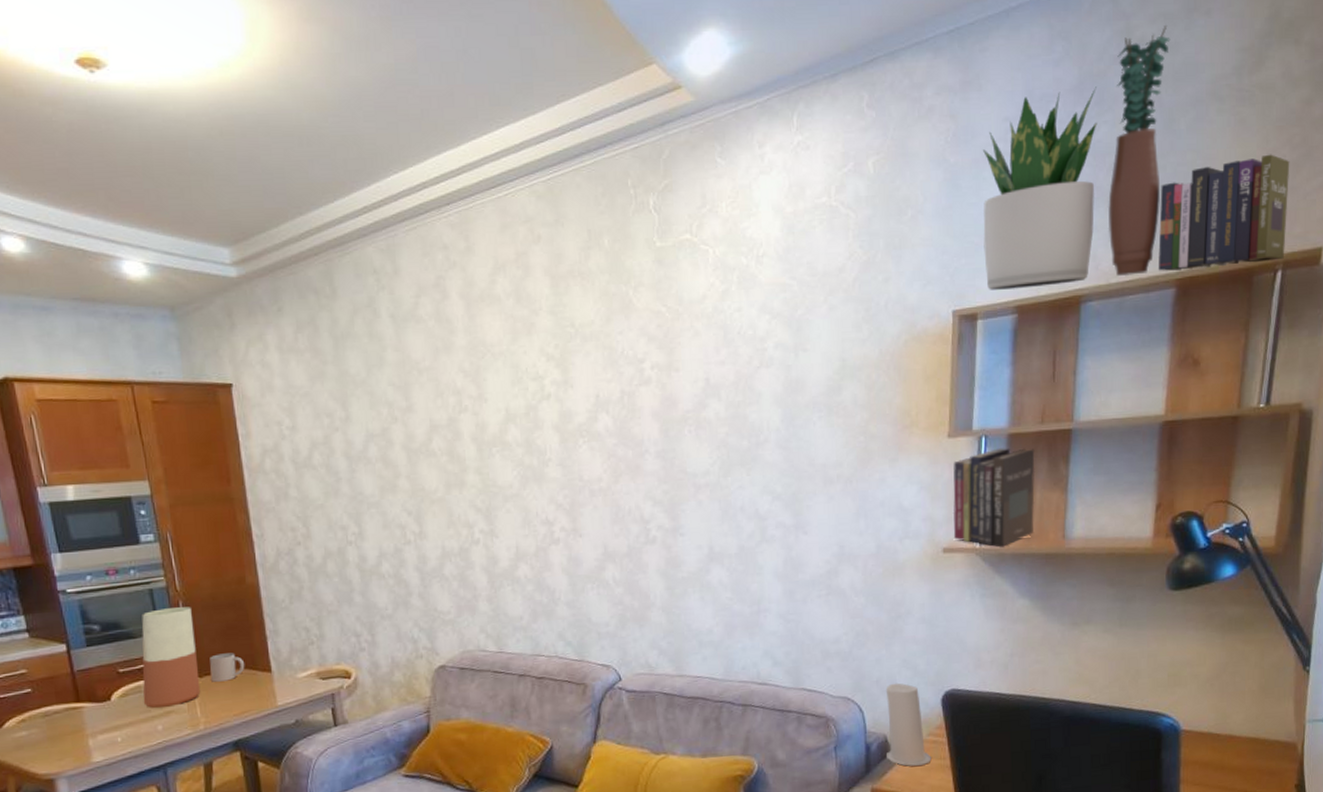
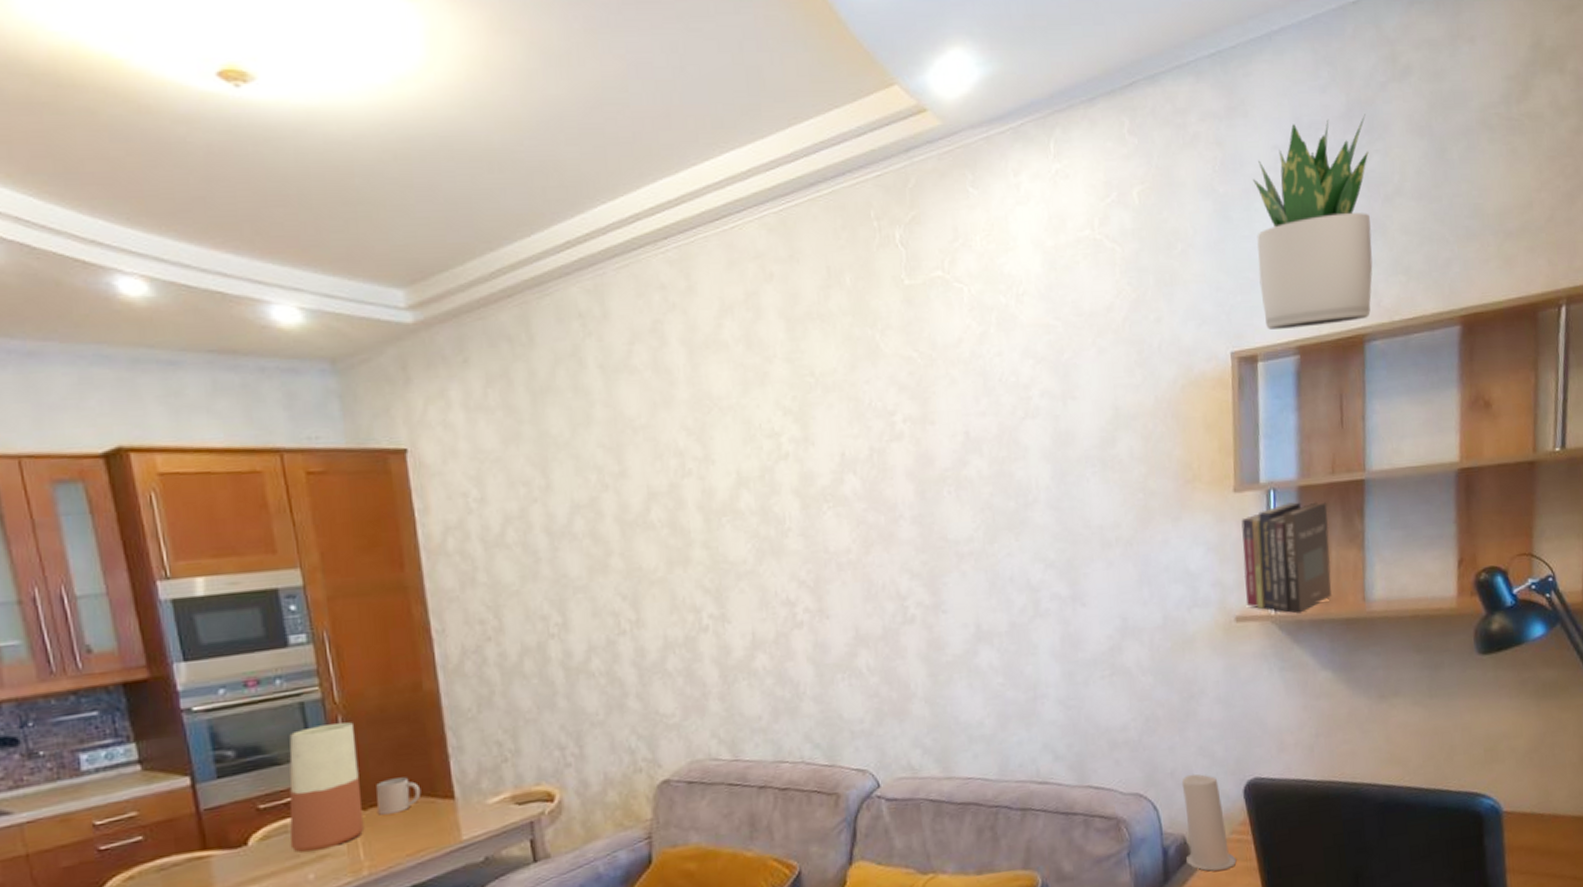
vase: present [1107,25,1171,277] -> none [1384,52,1439,314]
books: present [1158,154,1290,272] -> none [1438,185,1568,308]

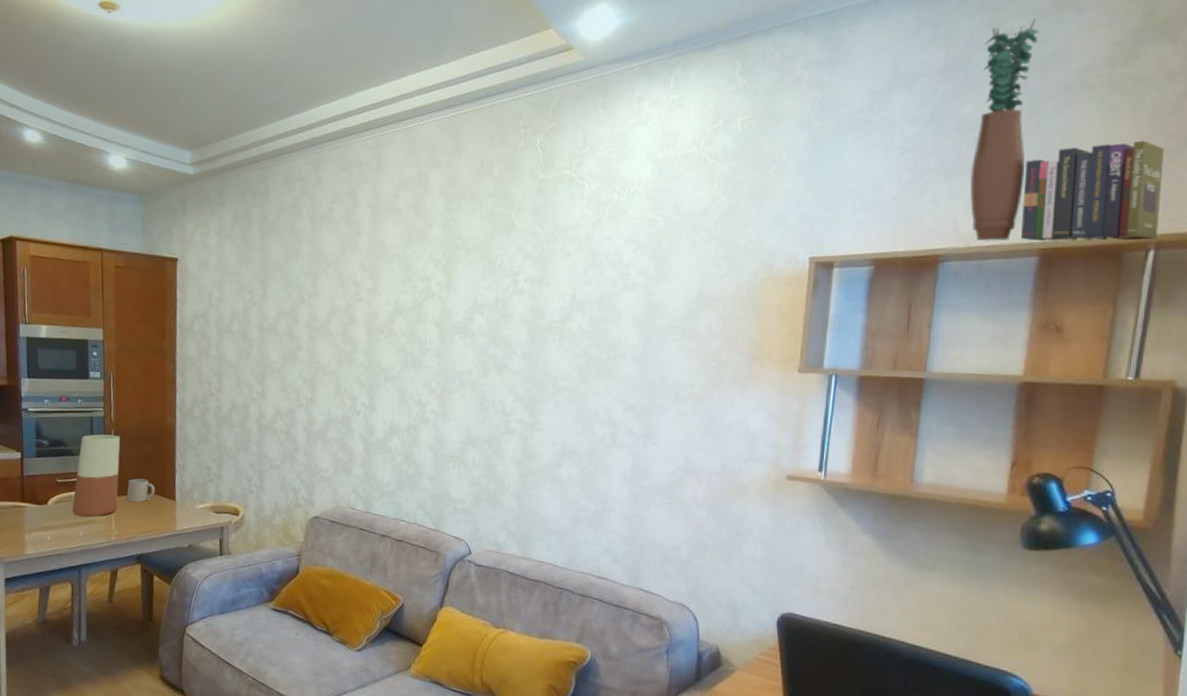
candle: present [1181,773,1237,871] -> none [718,597,763,683]
books: present [1241,502,1332,613] -> none [798,388,885,482]
planter: present [1253,114,1373,330] -> none [843,69,962,244]
vase: none [1384,52,1439,314] -> present [969,19,1040,242]
books: none [1438,185,1568,308] -> present [1020,140,1165,242]

